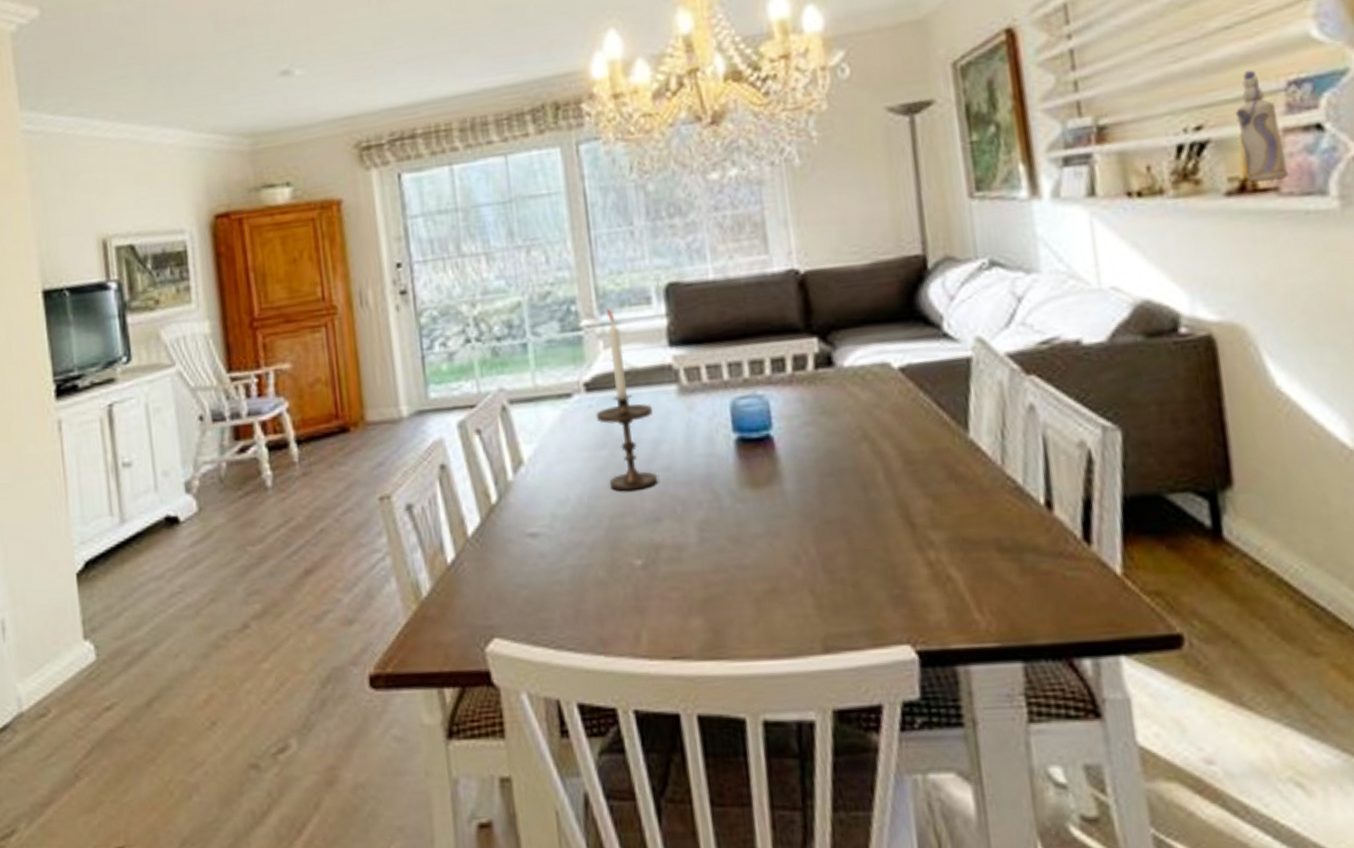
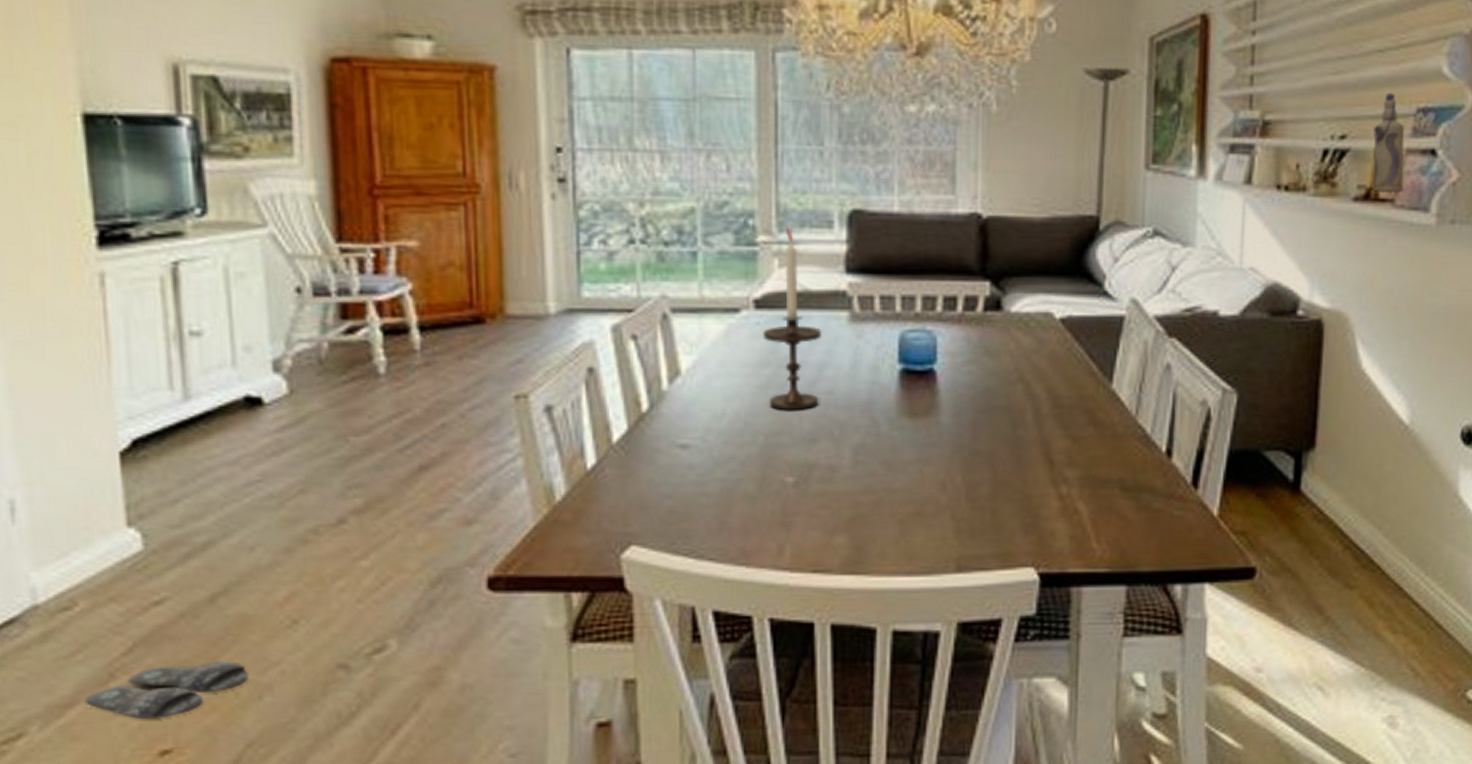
slippers: none [58,762,180,818] -> present [84,661,249,720]

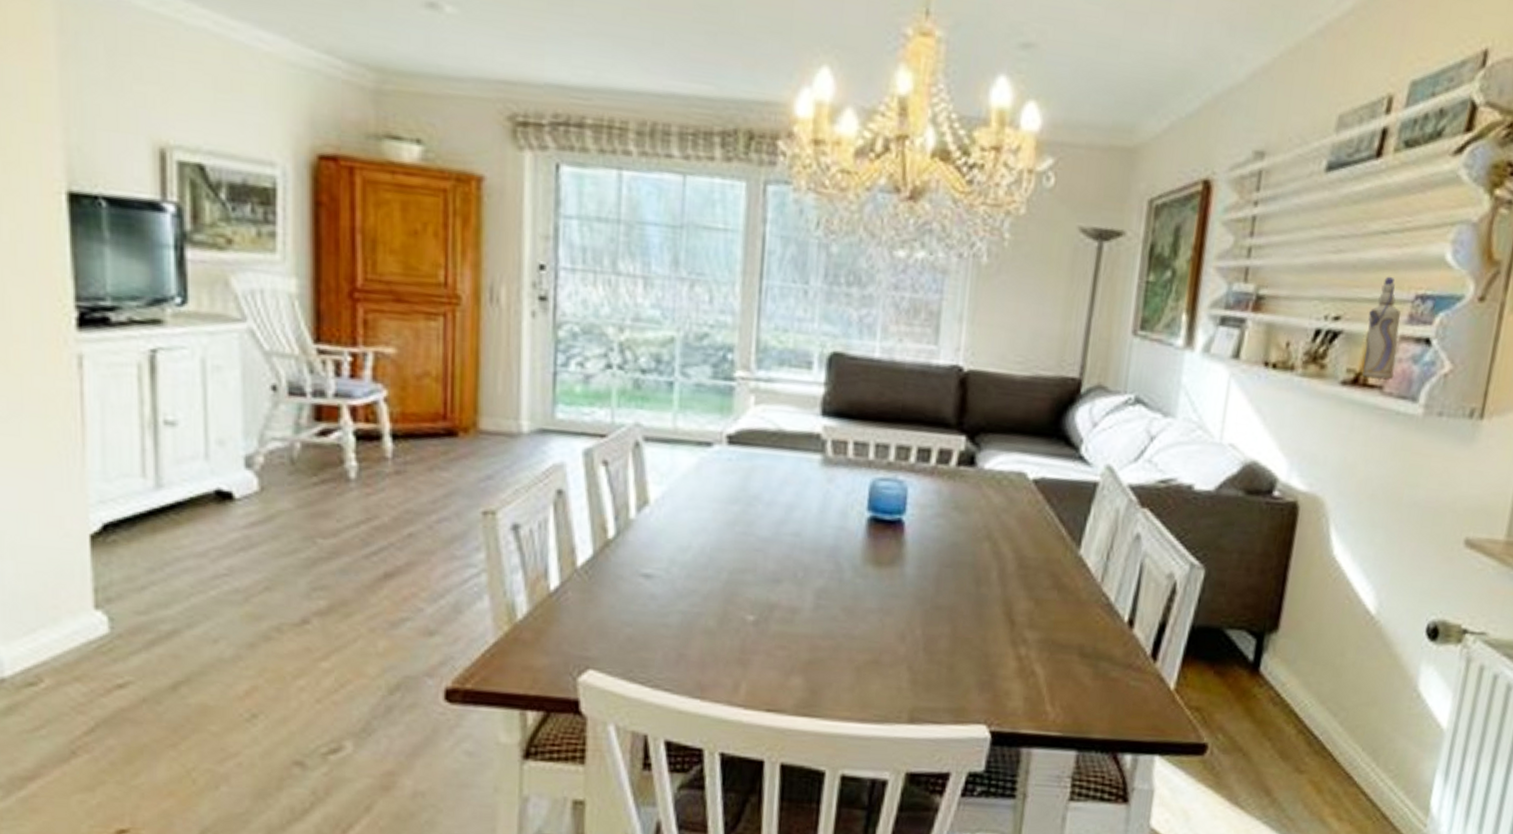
slippers: present [84,661,249,720] -> none [45,747,206,799]
candlestick: present [762,225,823,411] -> none [733,362,794,550]

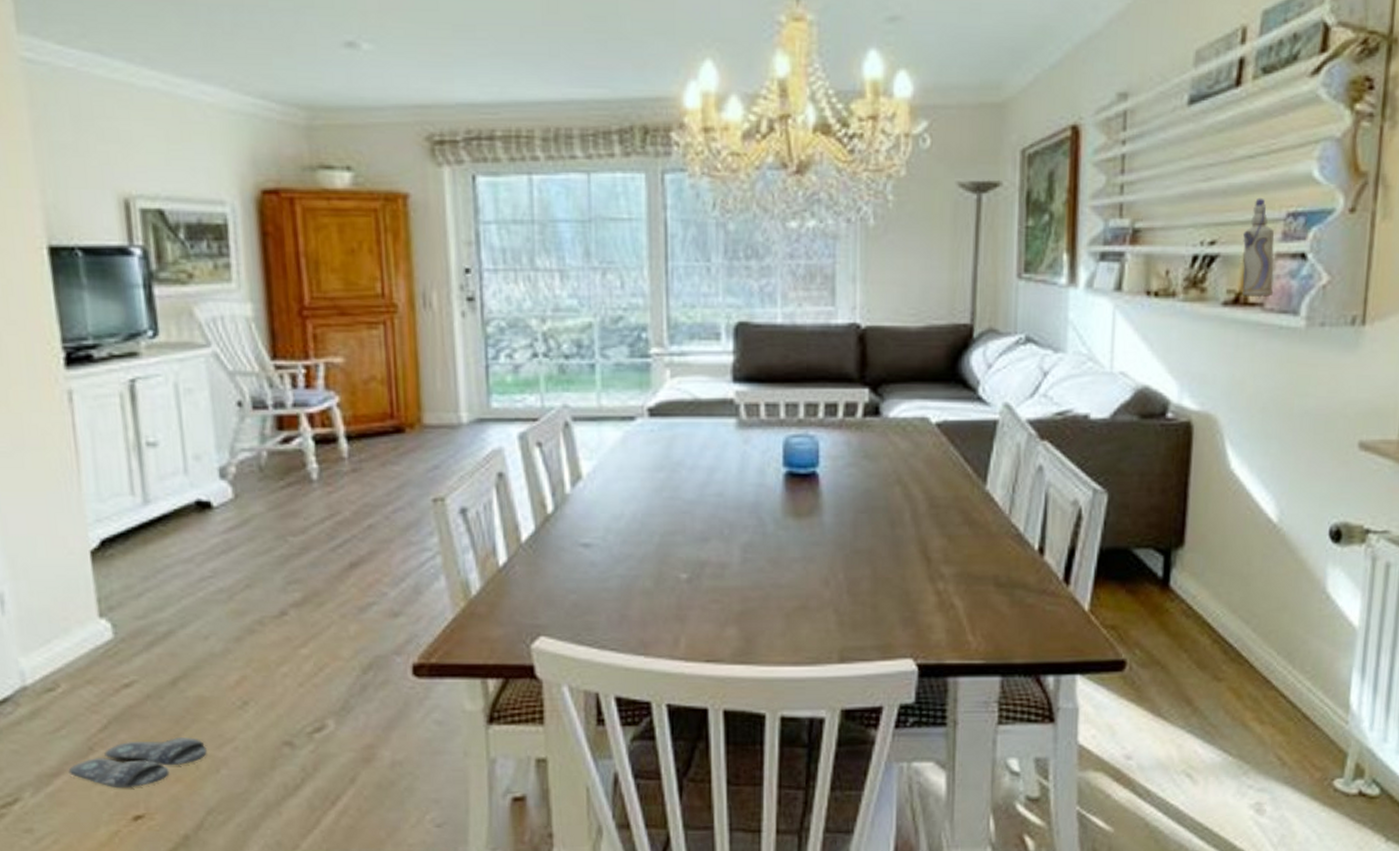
slippers: none [45,747,206,799] -> present [68,737,207,789]

